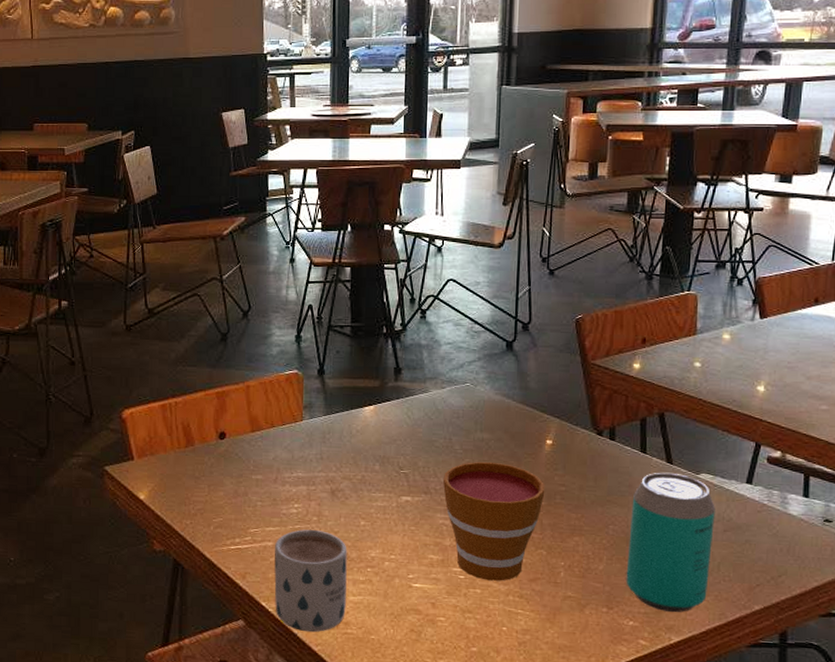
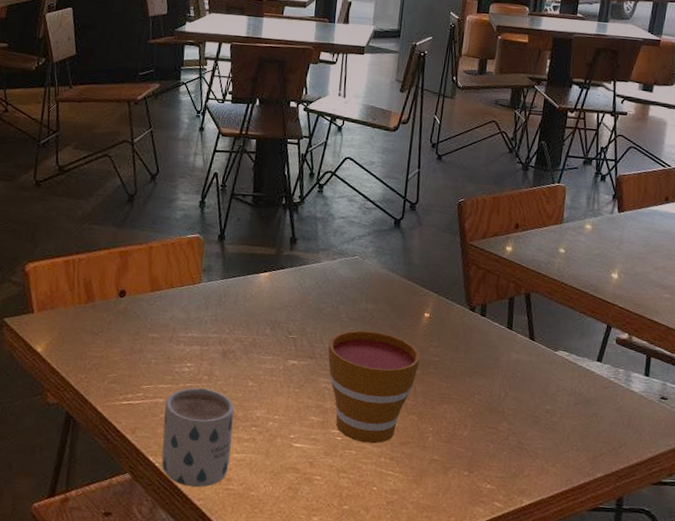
beverage can: present [626,472,715,612] -> none [486,348,569,478]

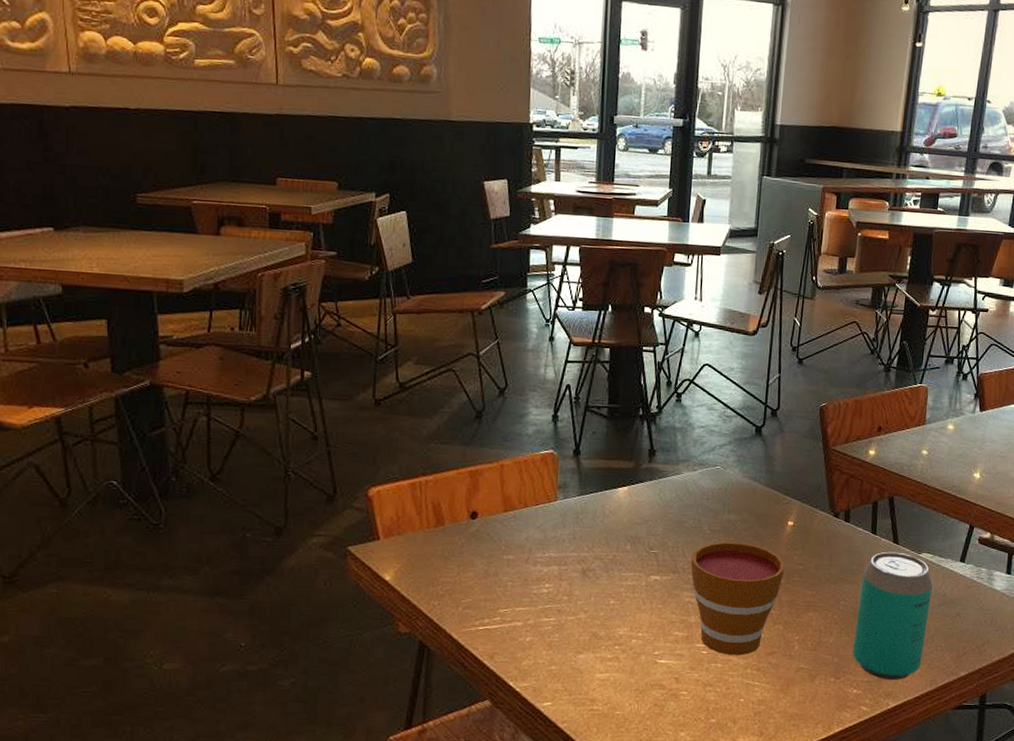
mug: present [161,388,234,488] -> none [522,609,596,710]
beverage can: none [486,348,569,478] -> present [852,552,933,680]

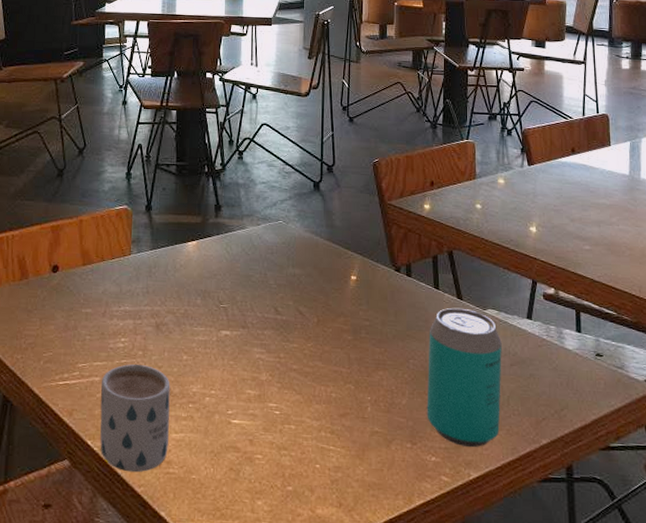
mug: none [522,609,596,710] -> present [100,364,170,473]
cup: present [691,542,785,656] -> none [259,296,351,417]

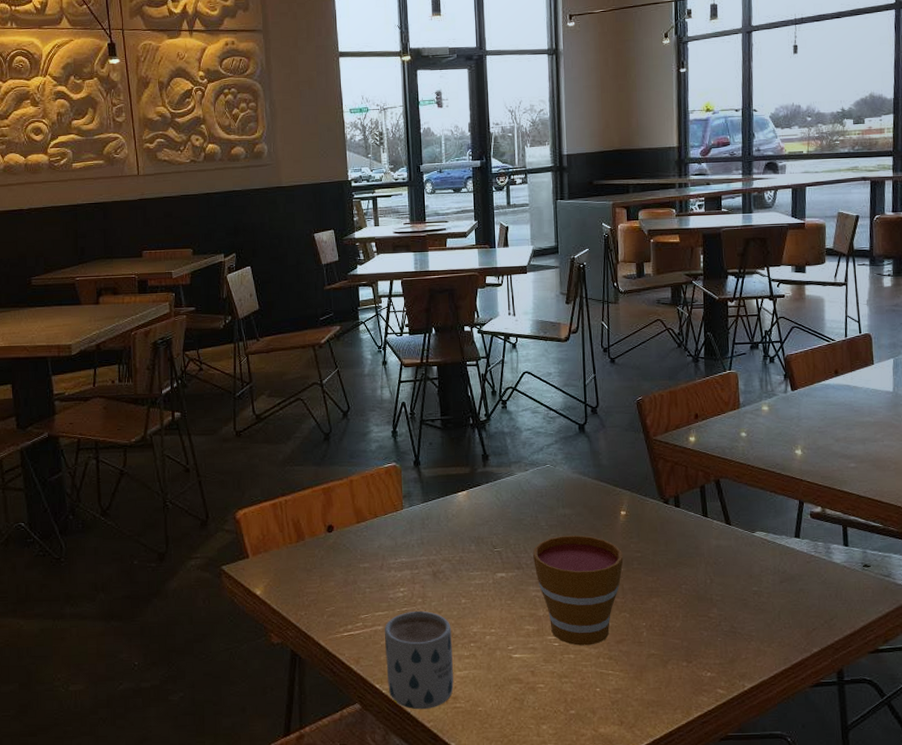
cup: none [259,296,351,417] -> present [533,534,624,646]
beverage can: present [427,307,502,447] -> none [699,533,772,660]

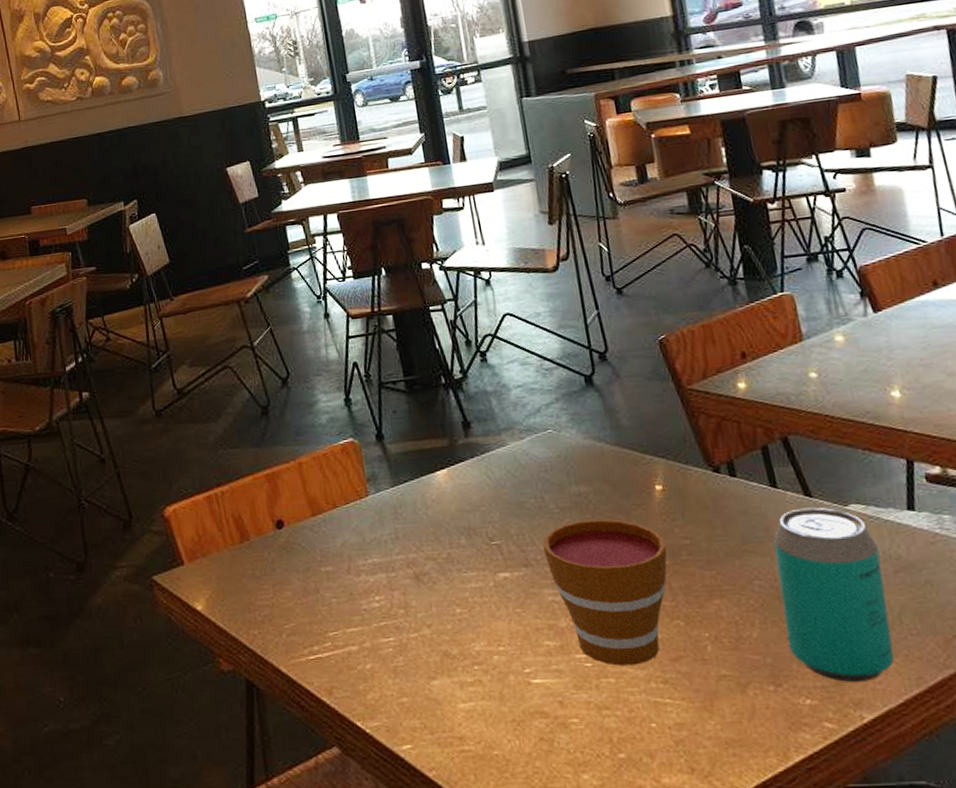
mug: present [384,611,454,710] -> none [360,625,458,755]
beverage can: none [699,533,772,660] -> present [773,507,894,682]

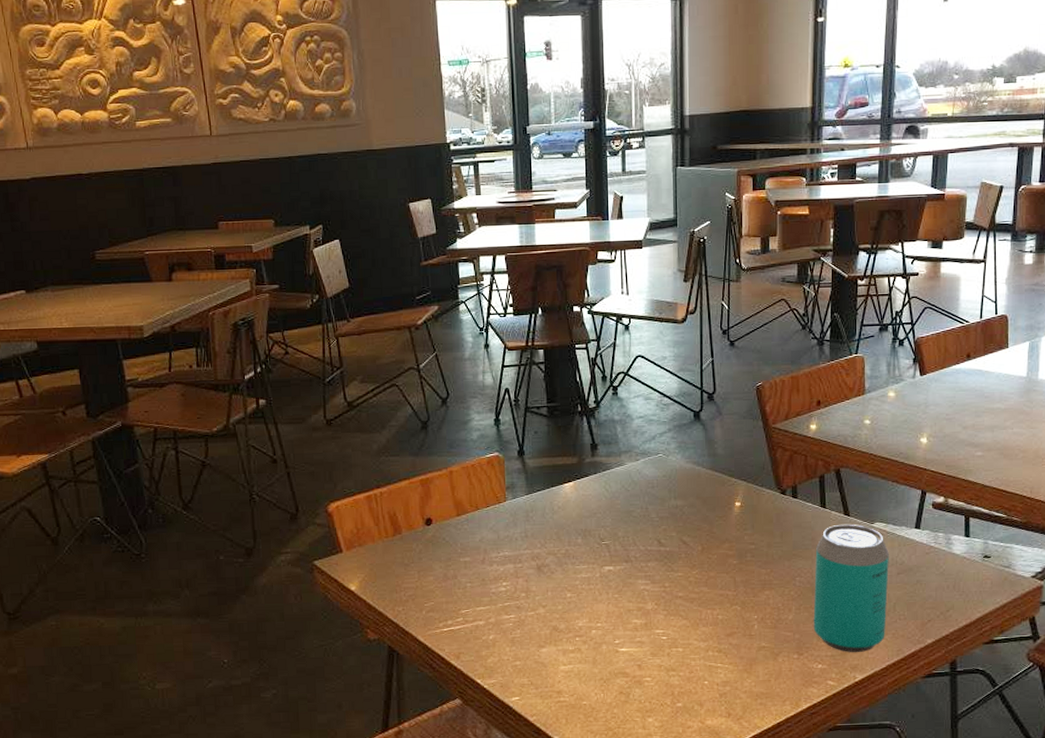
cup: present [542,518,667,666] -> none [642,526,737,639]

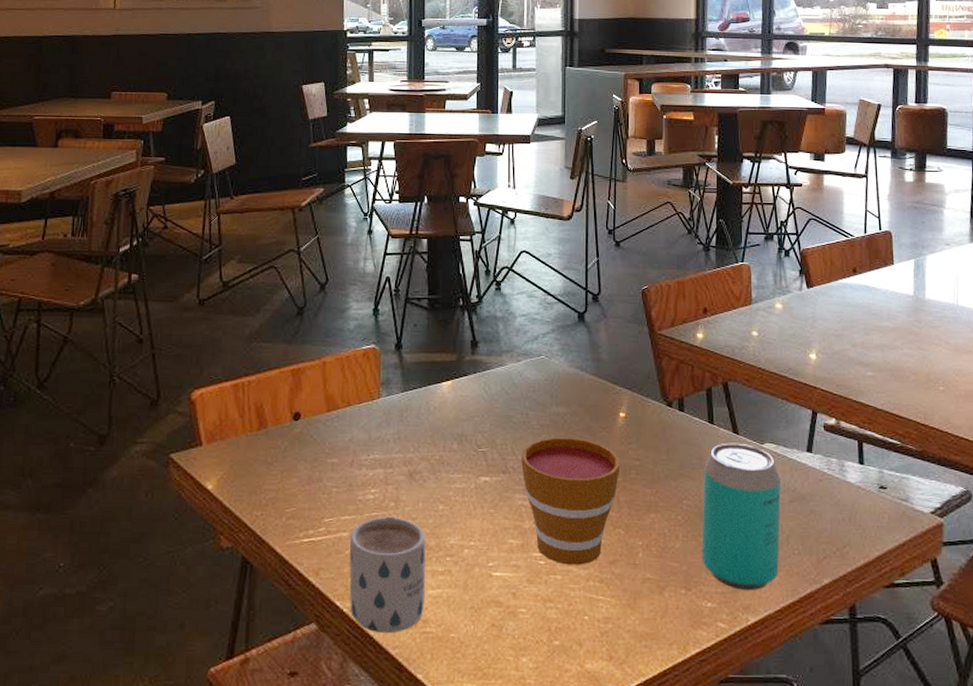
mug: none [485,606,558,704] -> present [349,517,426,634]
cup: none [642,526,737,639] -> present [521,437,620,565]

